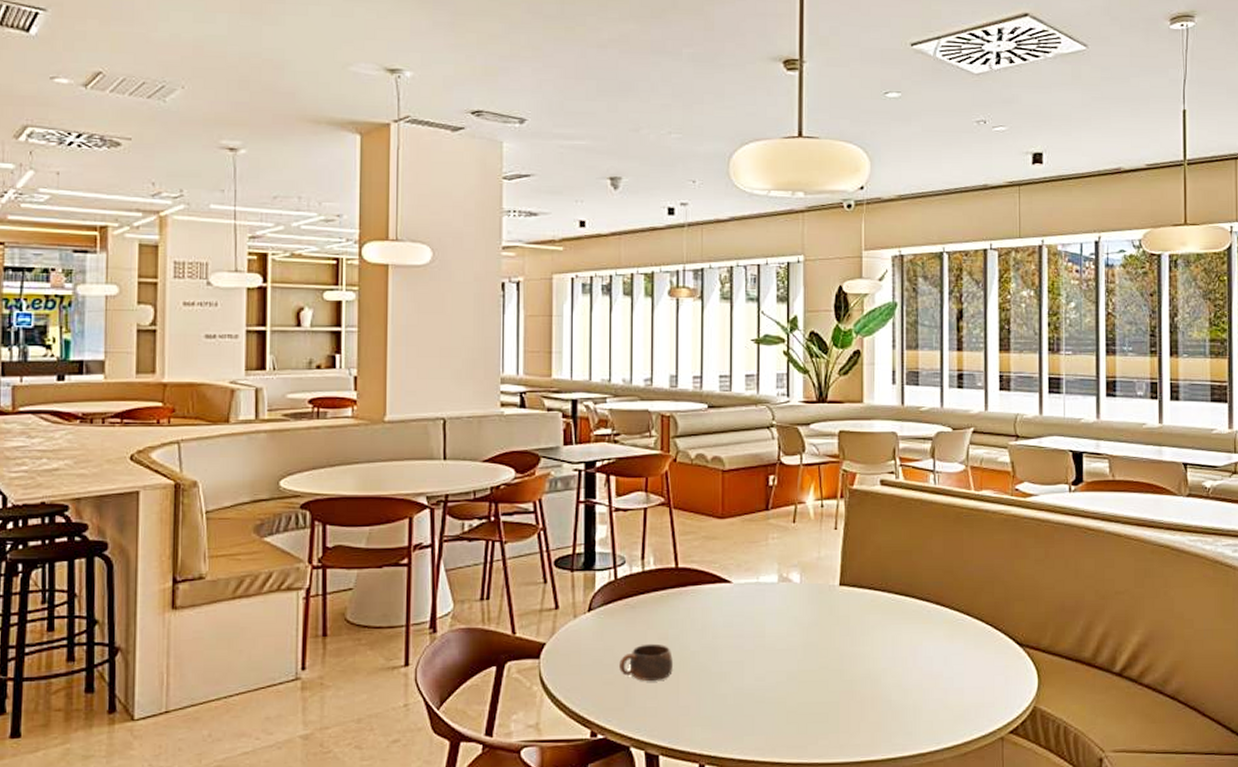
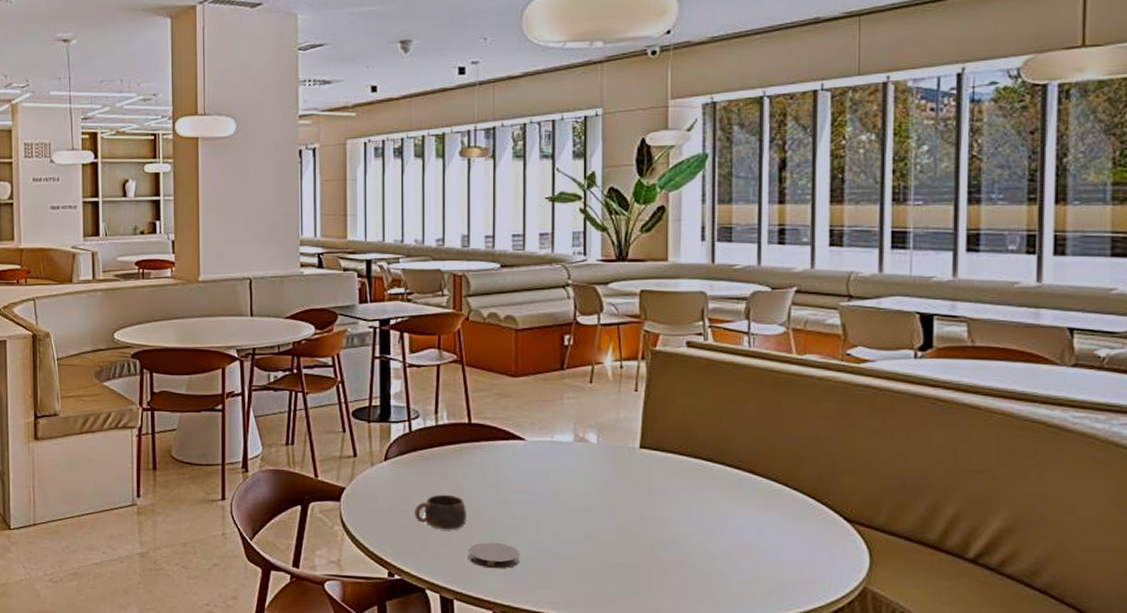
coaster: none [674,691,726,719] -> present [468,542,520,569]

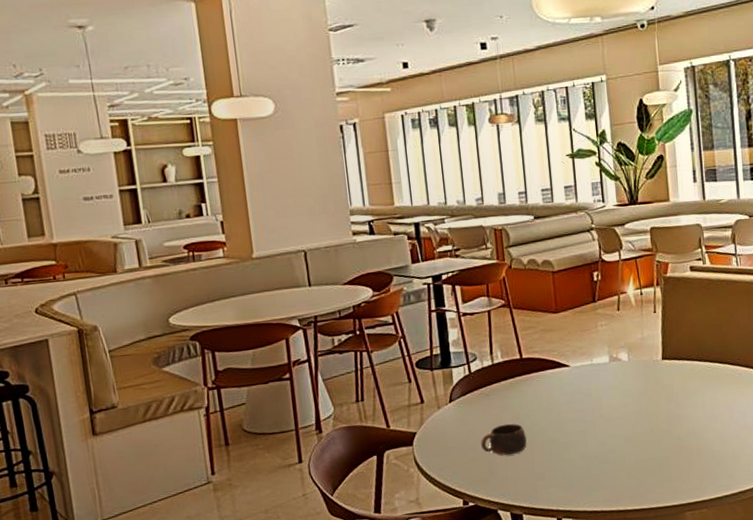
coaster: present [468,542,520,569] -> none [530,458,575,482]

